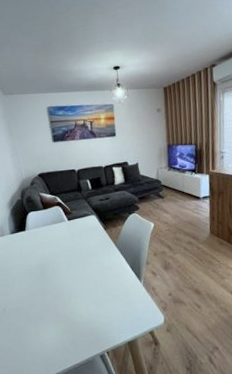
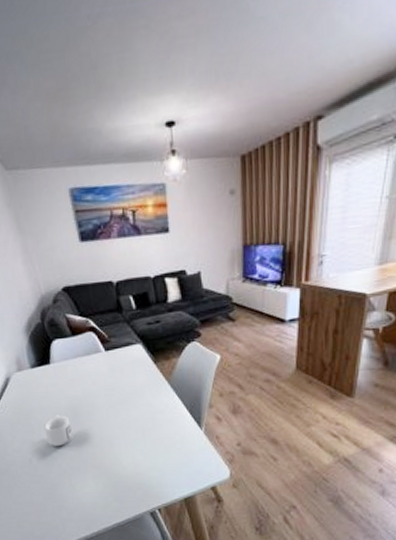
mug: none [17,271,39,298] -> present [44,414,72,446]

